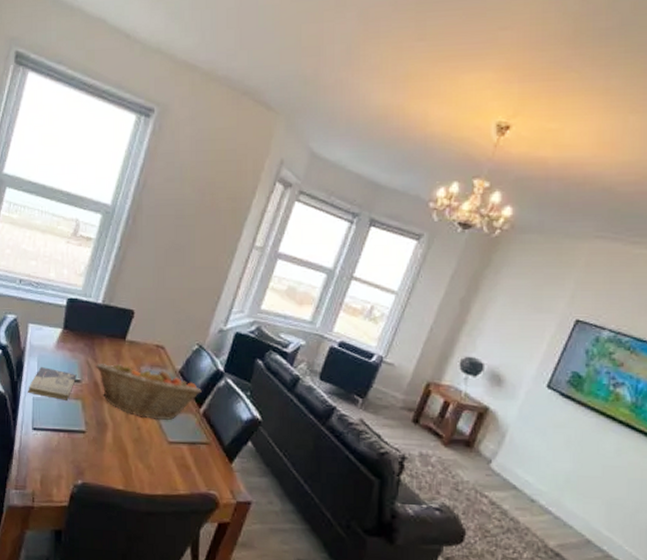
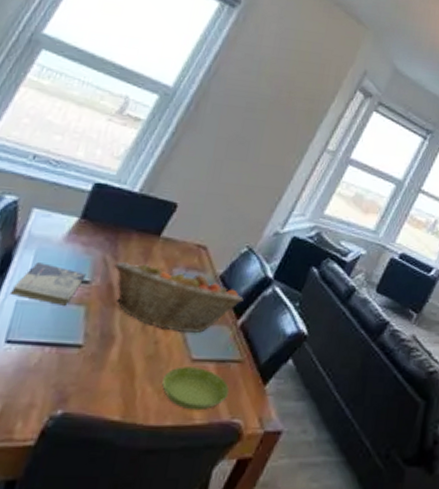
saucer: none [149,448,203,483] -> present [162,366,229,411]

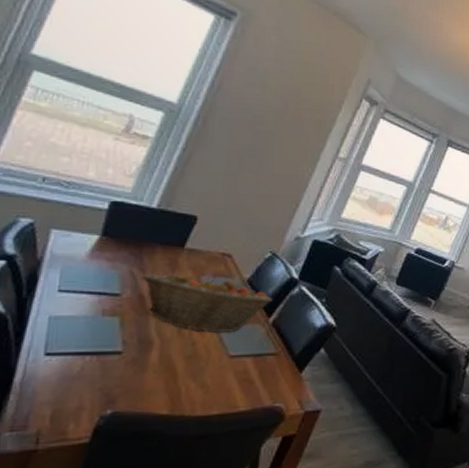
book: present [9,262,86,306] -> none [40,280,116,318]
saucer: present [162,366,229,411] -> none [204,362,269,400]

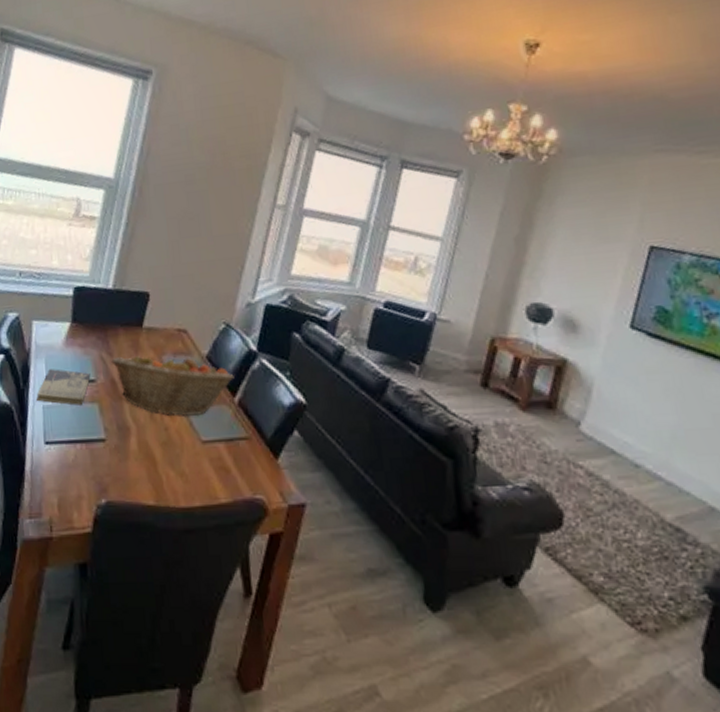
book: none [40,280,116,318] -> present [35,369,91,405]

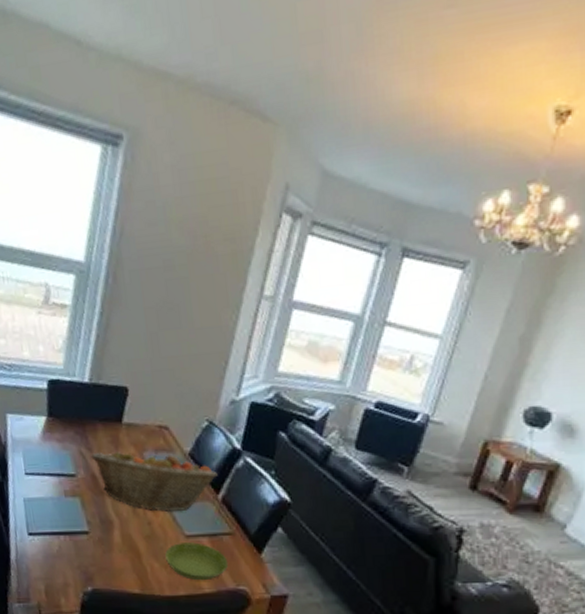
book: present [35,369,91,405] -> none [16,463,71,499]
saucer: none [181,448,245,490] -> present [165,542,229,581]

